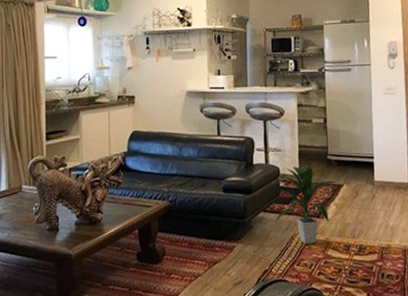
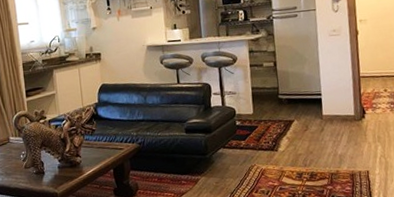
indoor plant: present [274,164,338,244] -> none [233,104,289,174]

